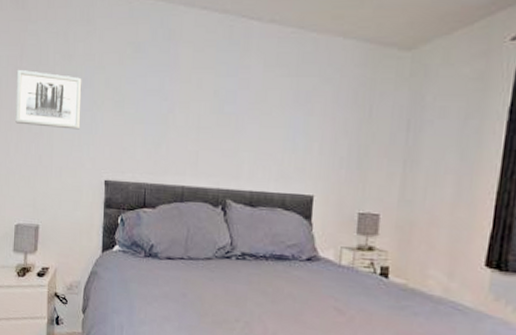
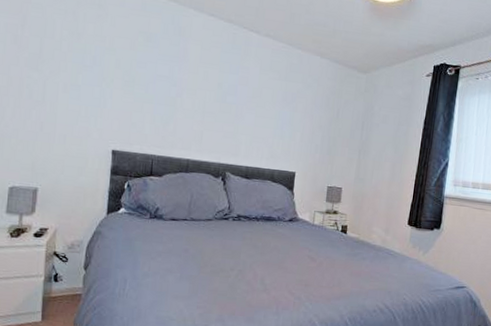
wall art: present [15,69,82,130] -> none [13,37,91,102]

